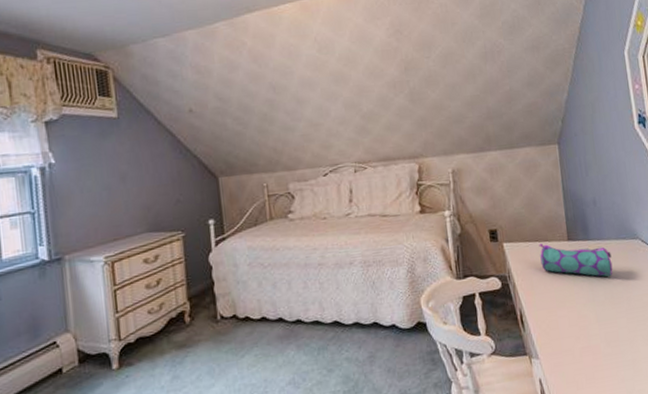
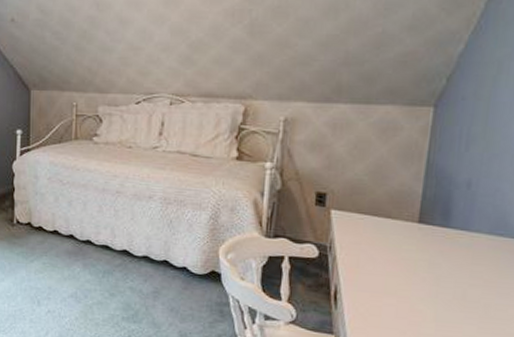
pencil case: present [539,243,613,277] -> none [375,219,476,276]

